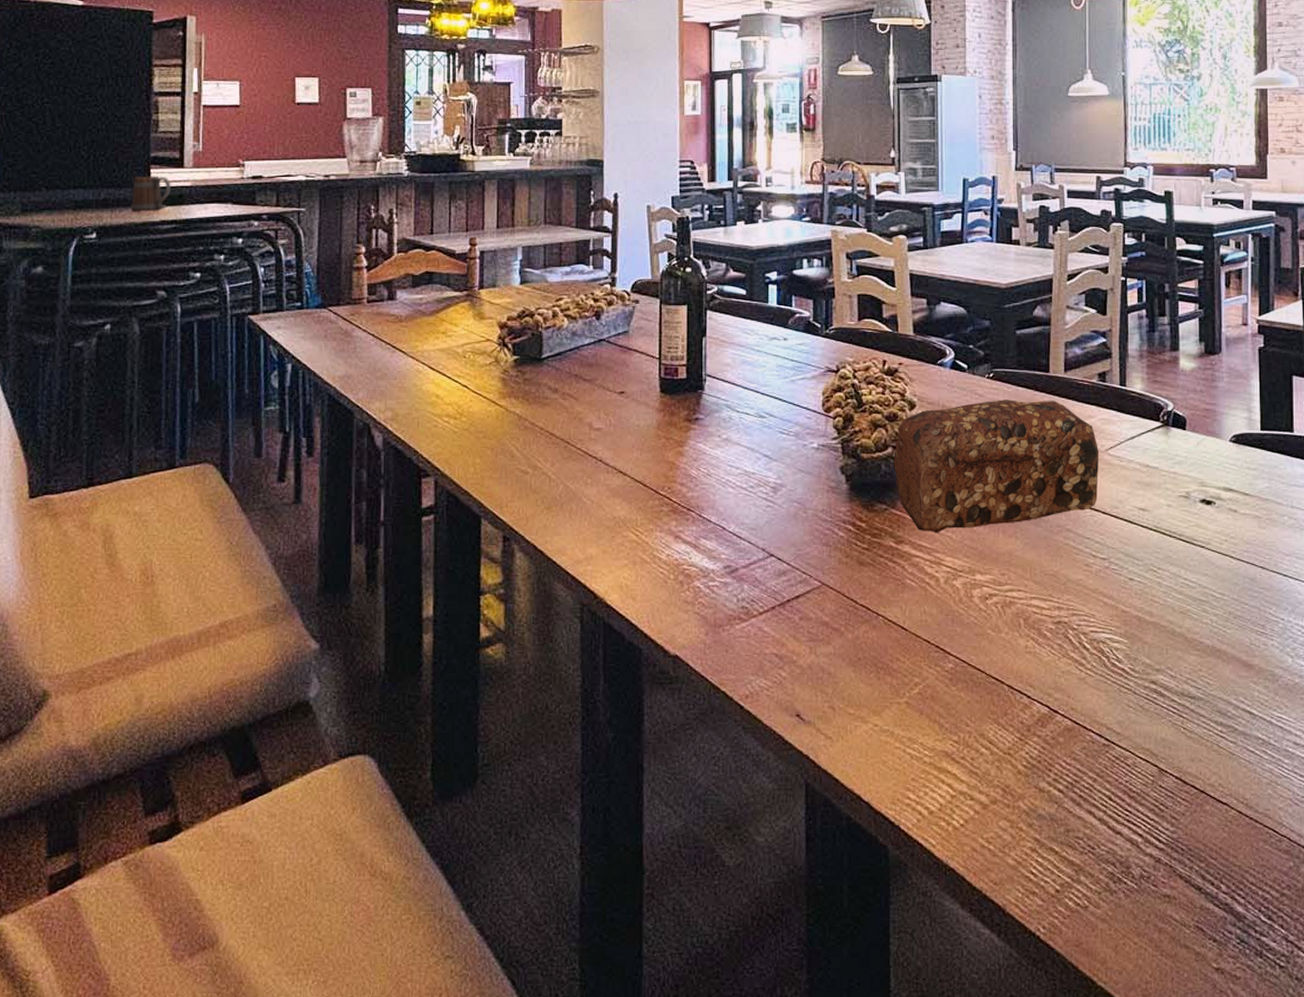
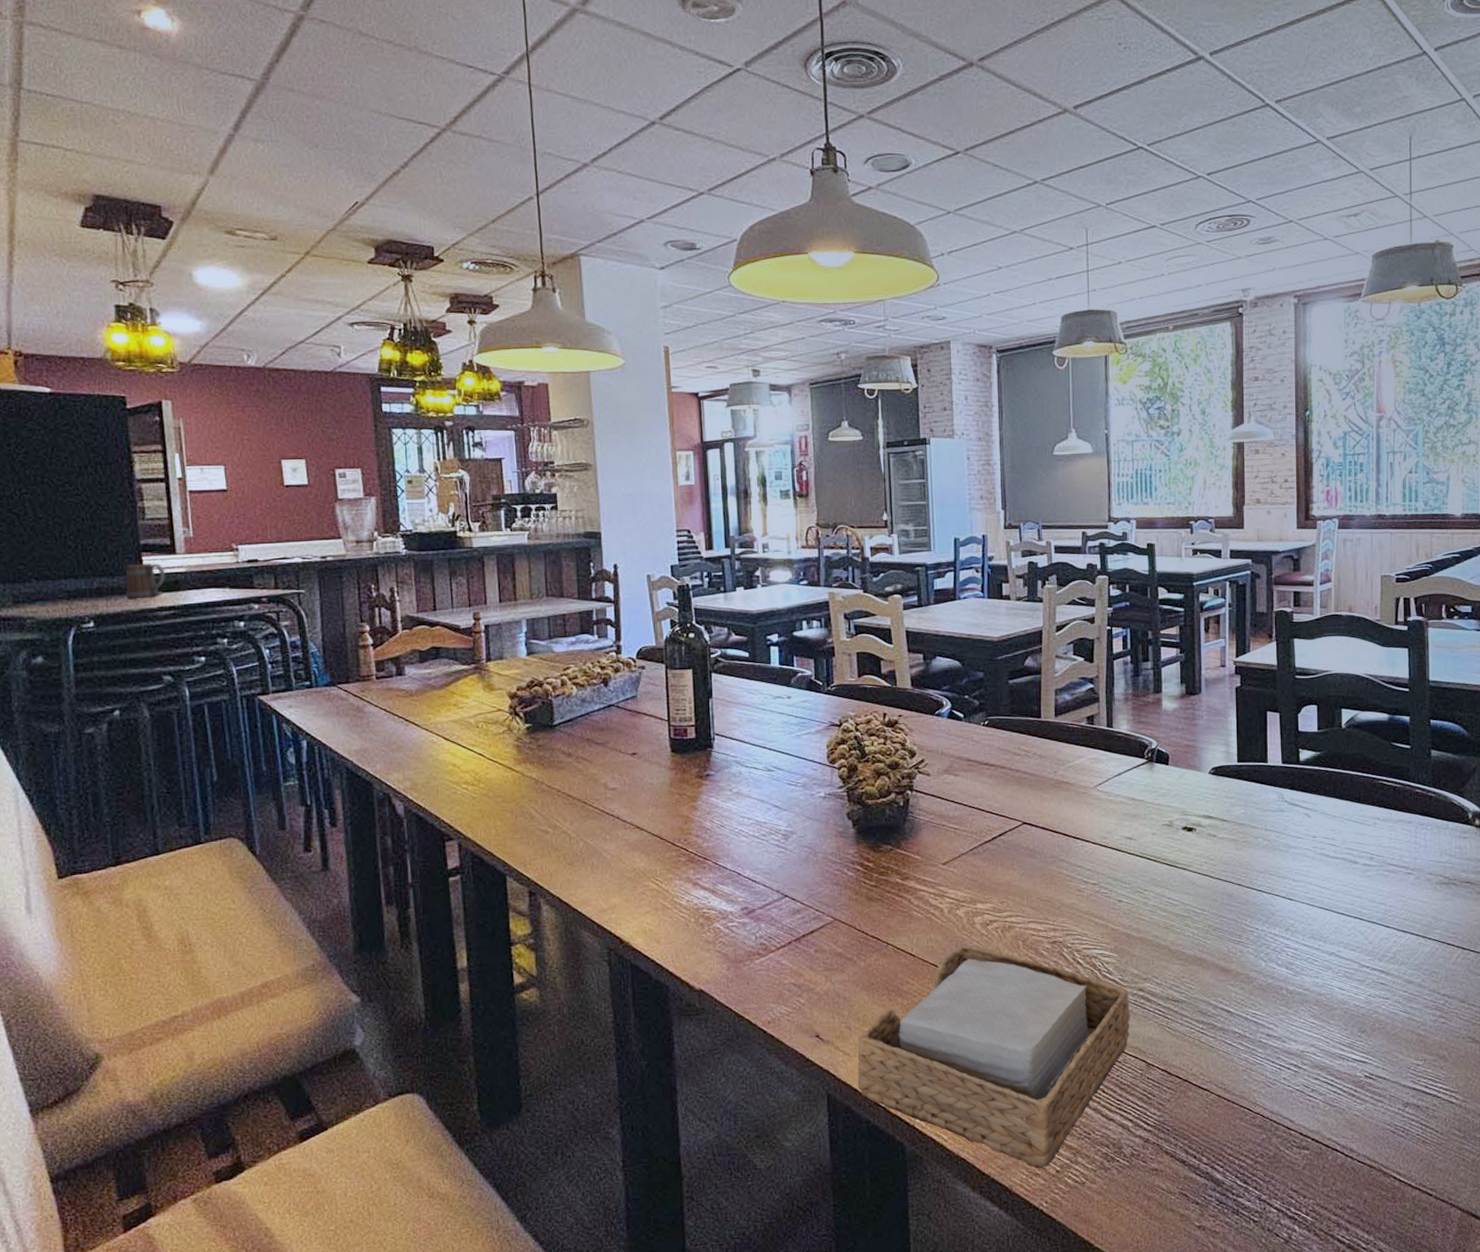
napkin holder: none [840,620,1141,886] -> present [857,944,1130,1169]
bread loaf: present [894,400,1100,533] -> none [897,744,1089,869]

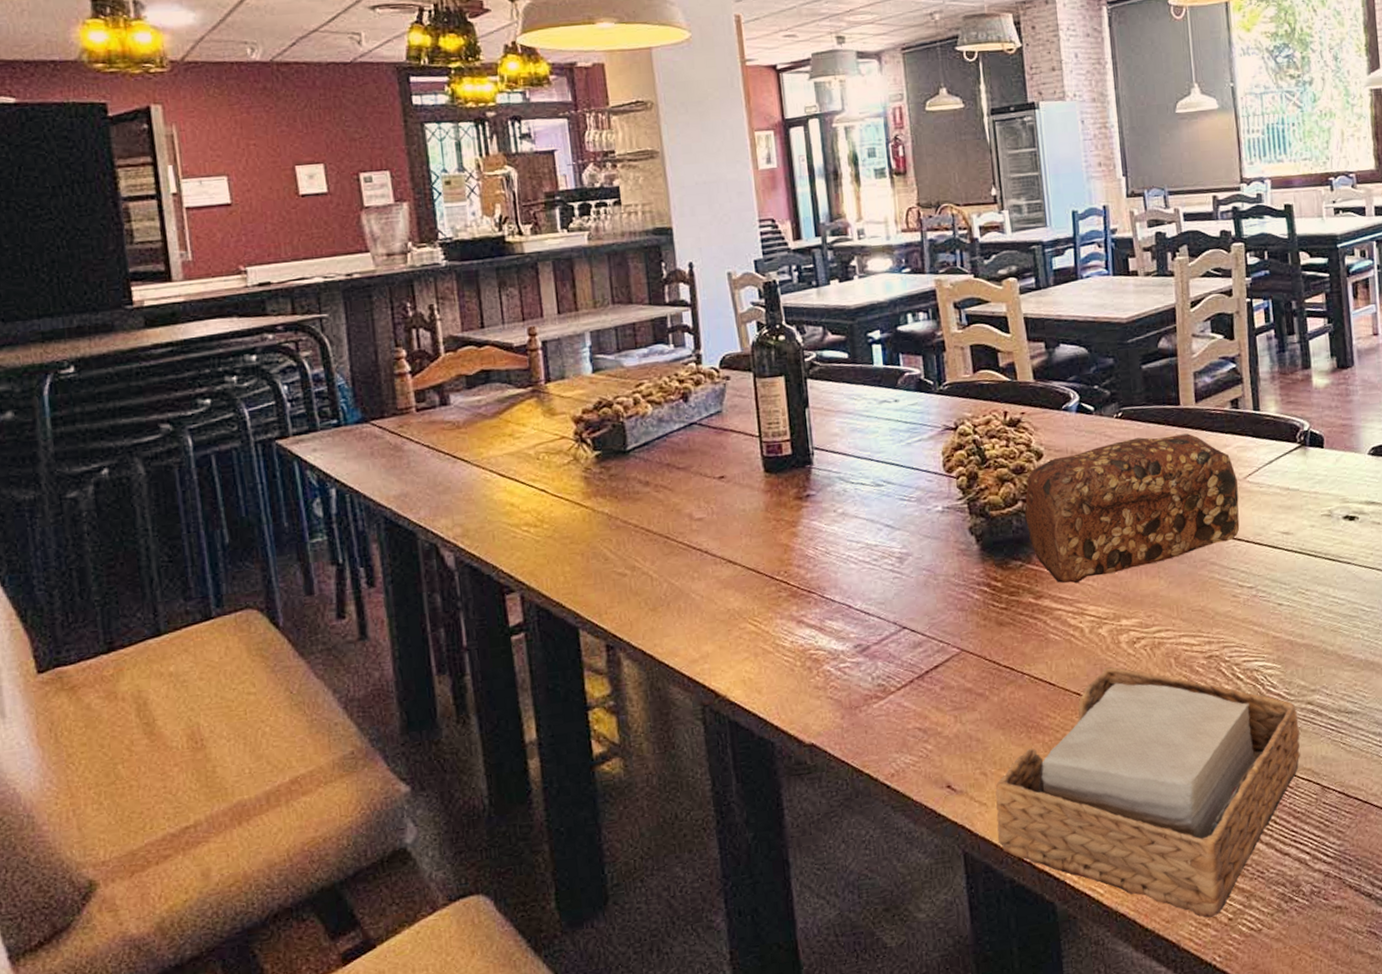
beer mug: present [126,563,165,601] -> none [112,293,160,339]
bread loaf: none [897,744,1089,869] -> present [1024,433,1240,584]

